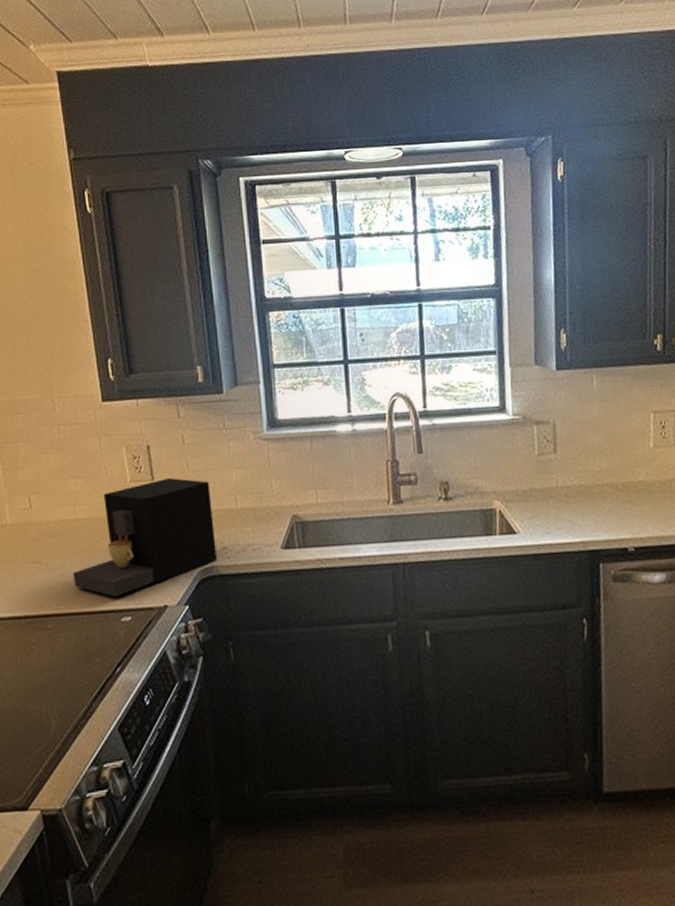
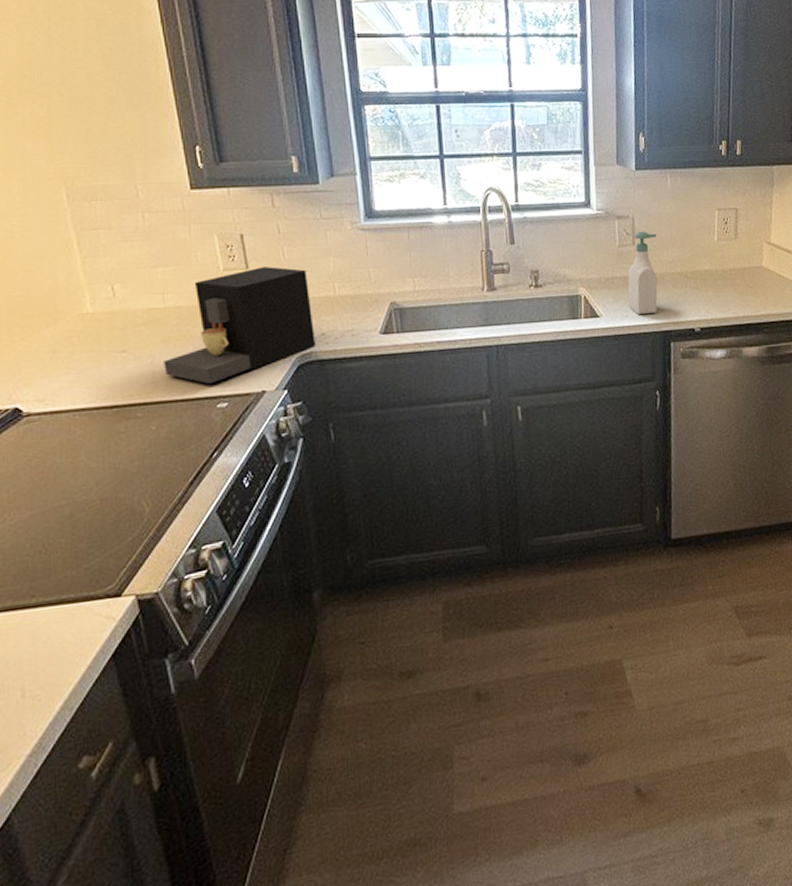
soap bottle: none [548,437,584,531] -> present [627,230,658,314]

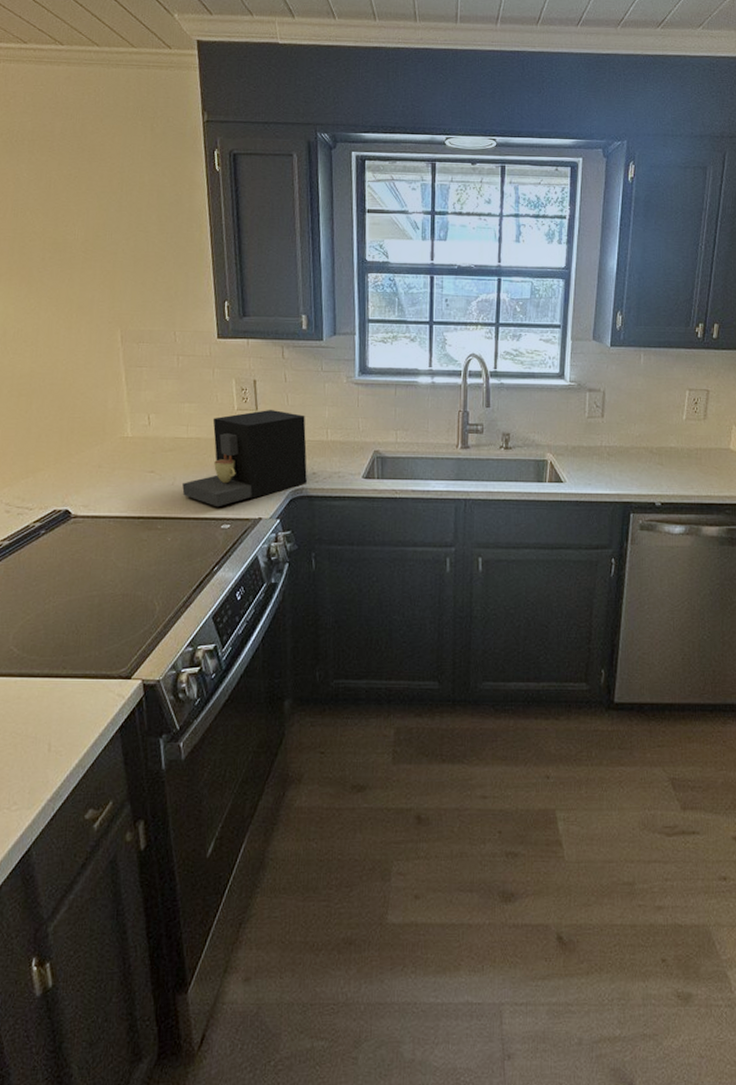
soap bottle: present [627,230,658,314] -> none [592,404,626,484]

